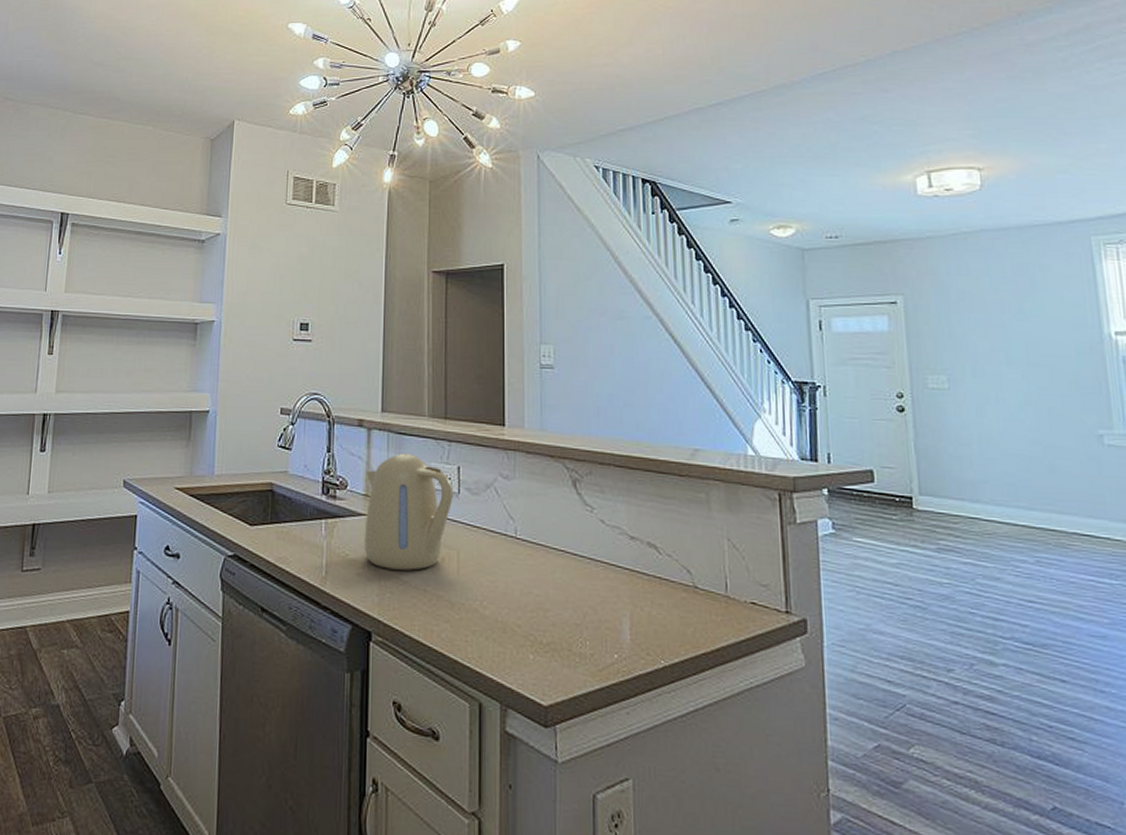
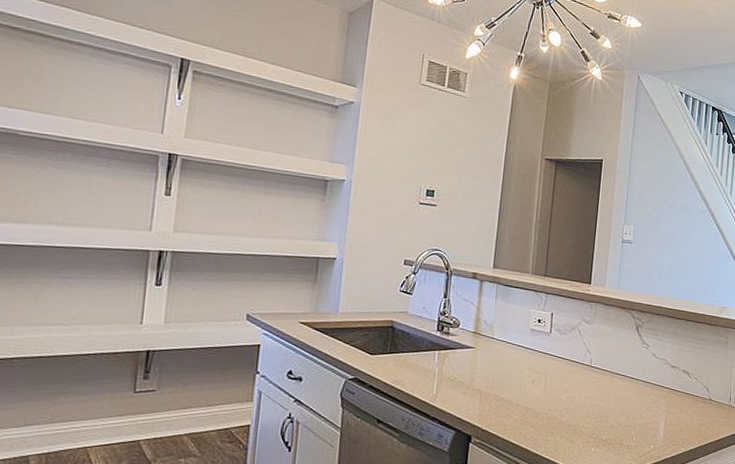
kettle: present [364,453,454,571] -> none [470,301,547,390]

